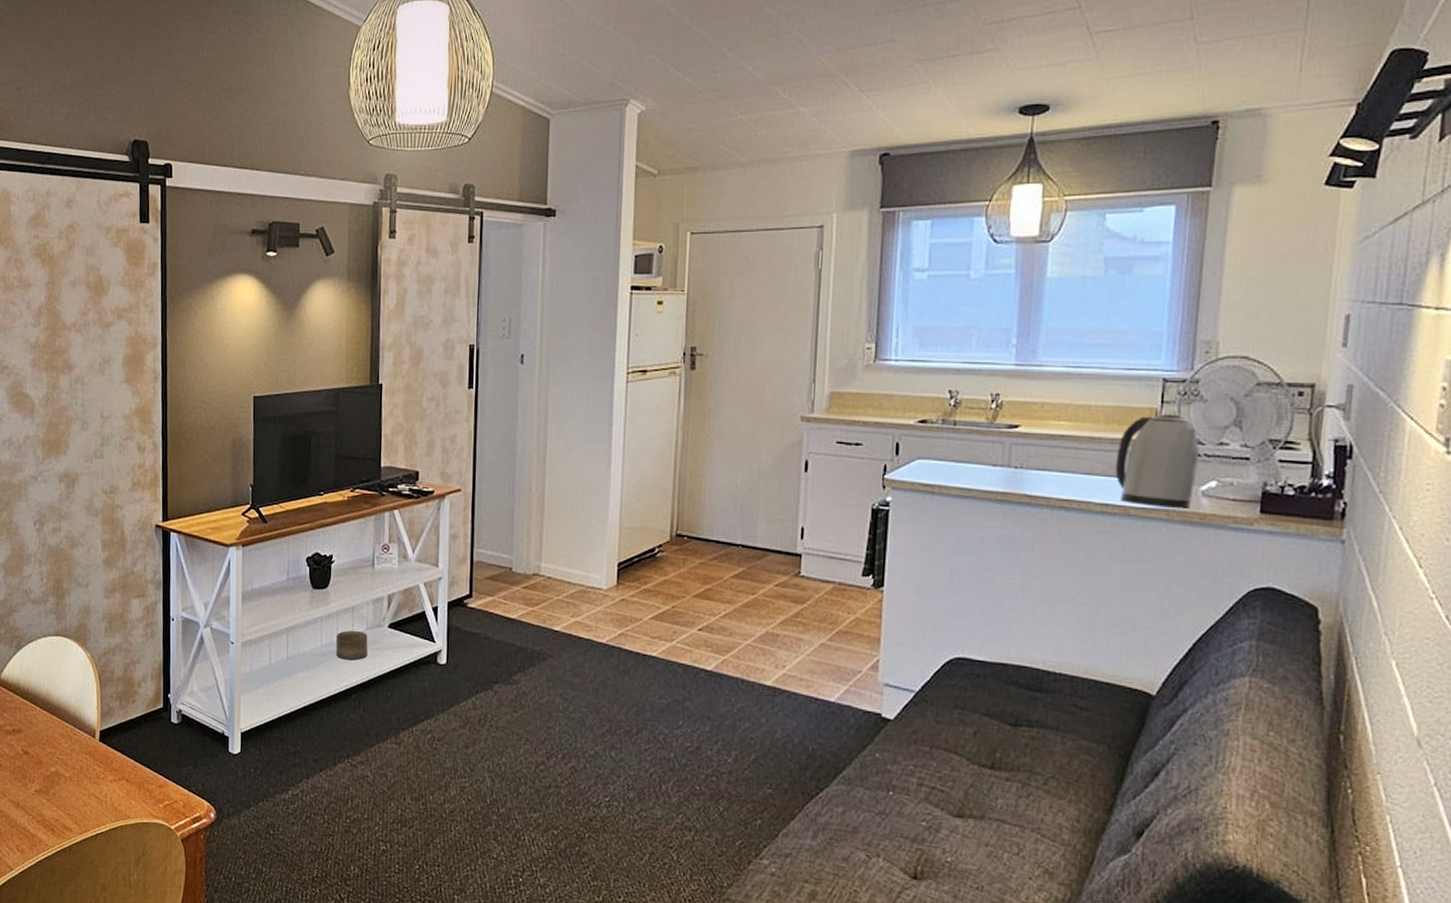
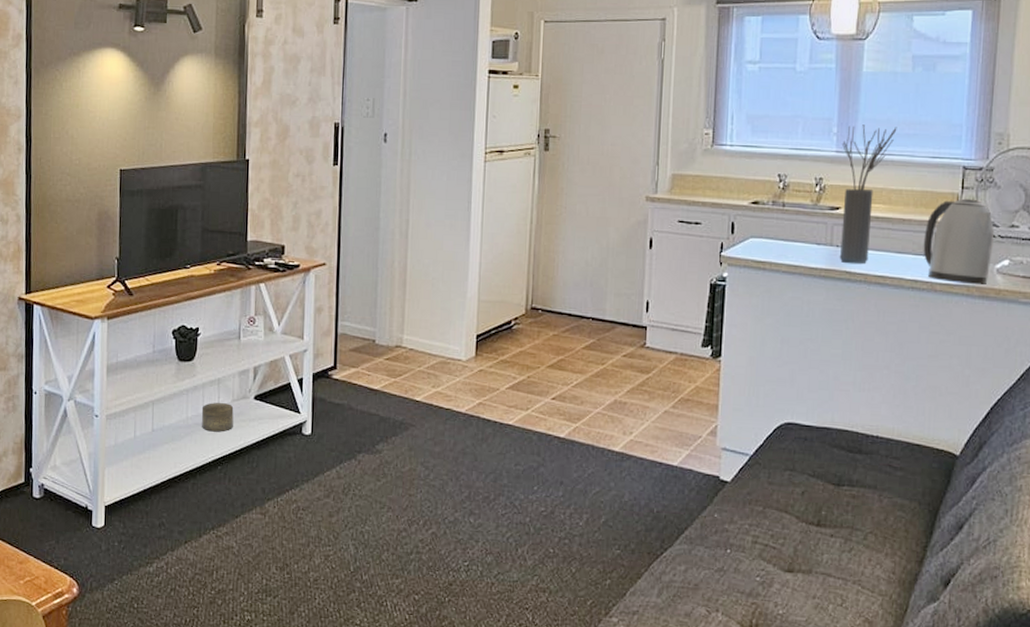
vase: none [1019,335,1086,487] -> present [840,124,897,265]

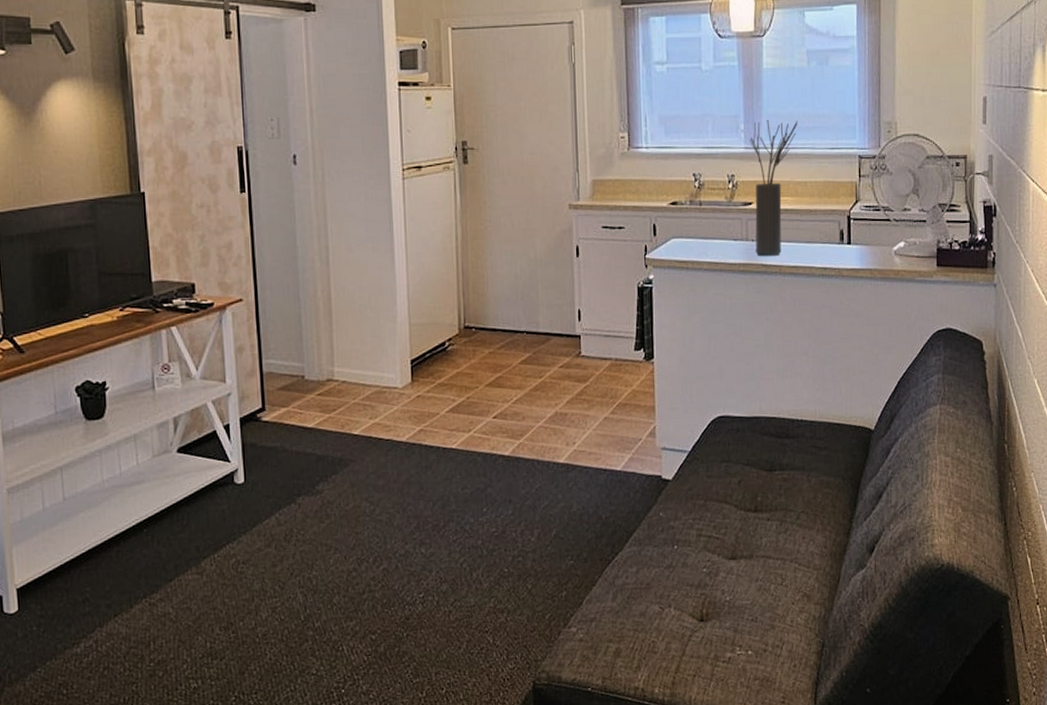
decorative box: present [201,403,234,432] -> none [118,460,156,493]
kettle: present [923,198,994,286] -> none [829,186,890,268]

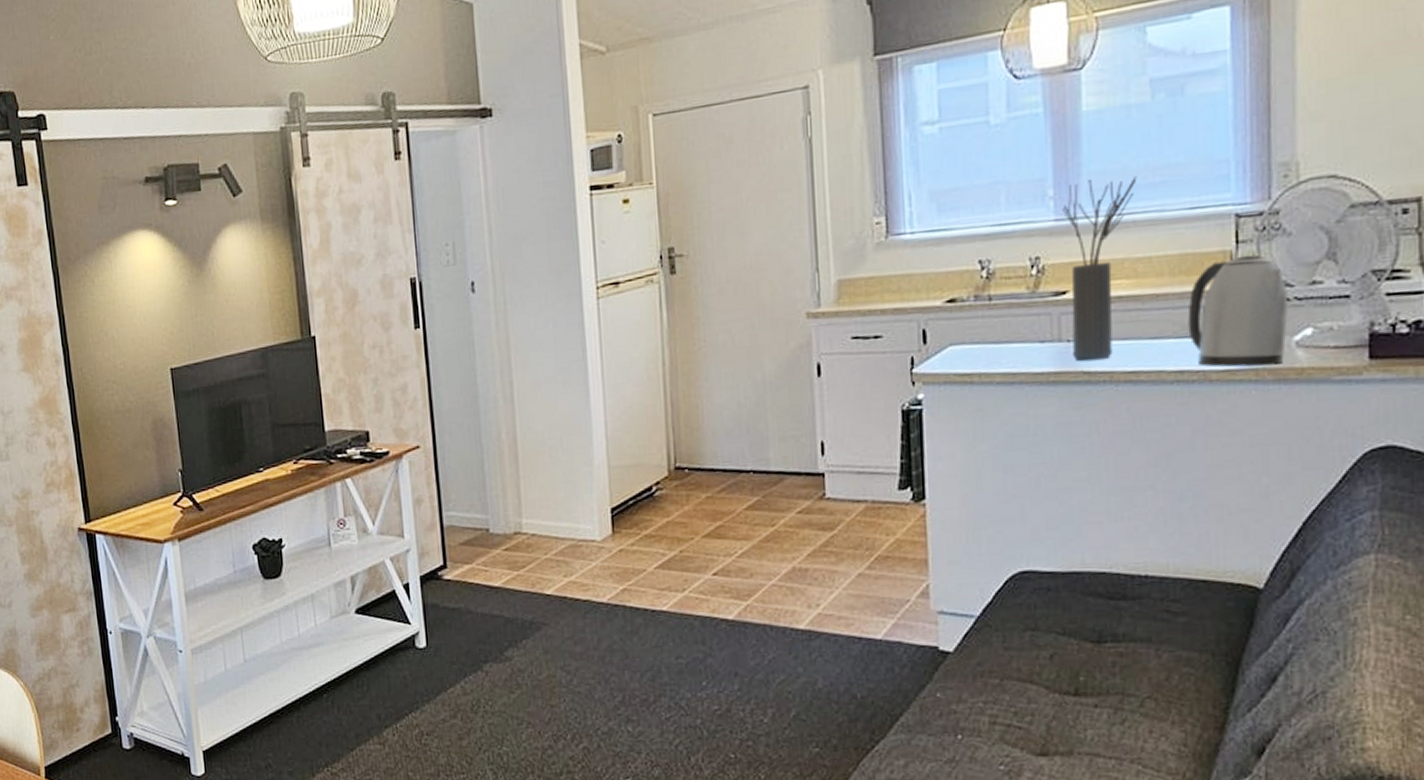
kettle: none [829,186,890,268] -> present [1188,254,1288,368]

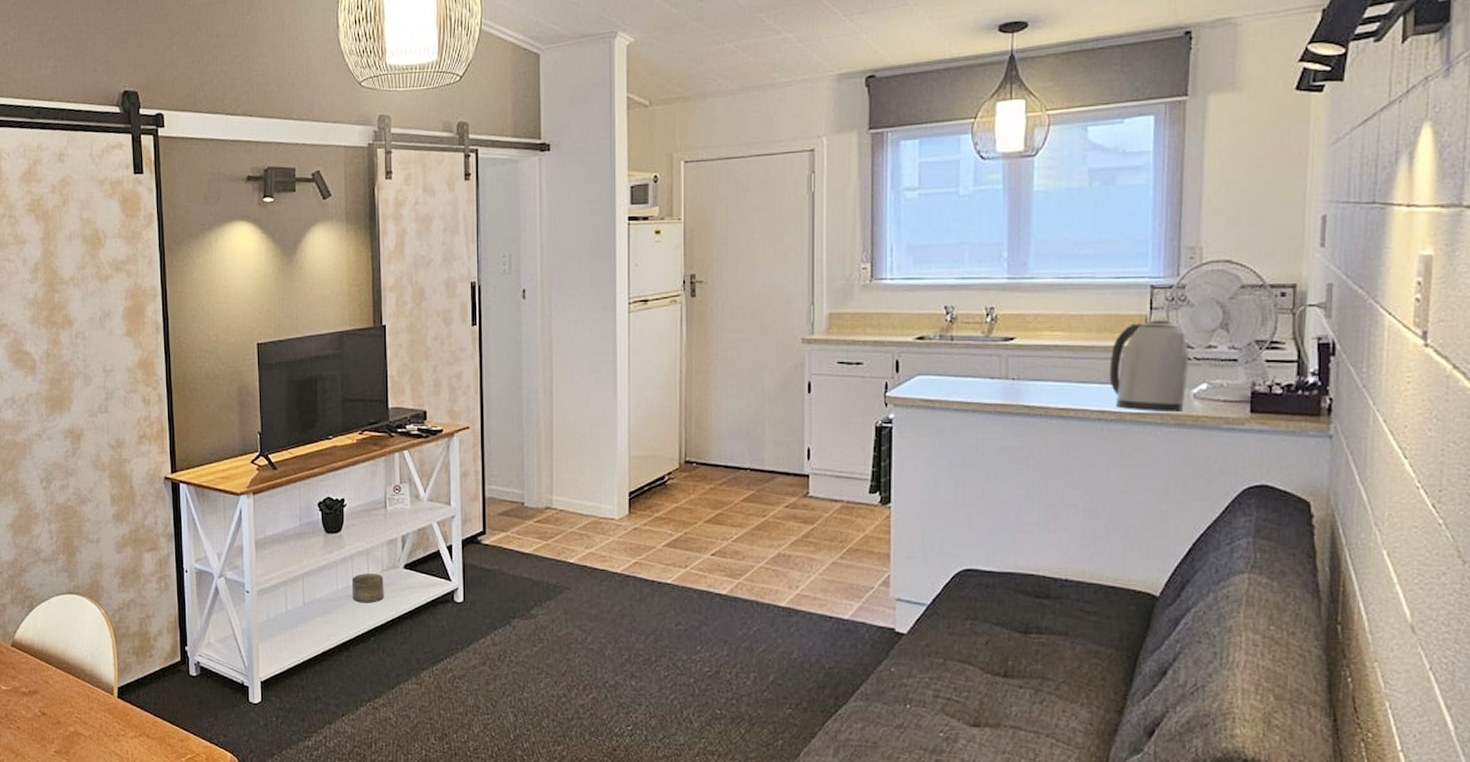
decorative box: none [296,621,335,656] -> present [351,574,384,603]
vase: present [1063,176,1137,363] -> none [1014,247,1075,398]

